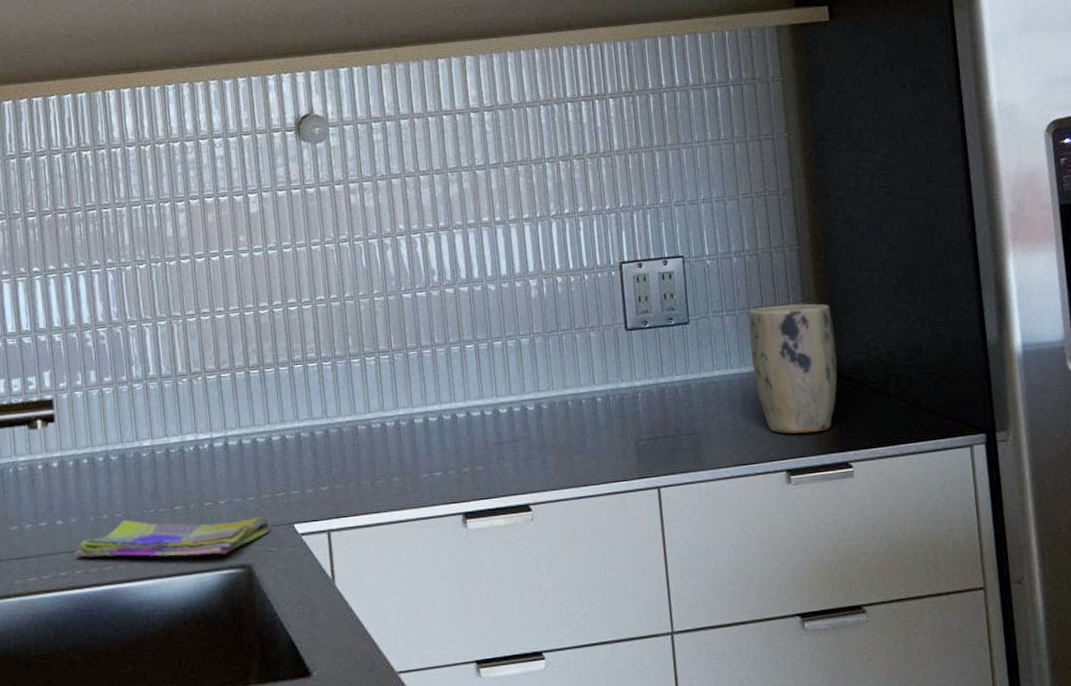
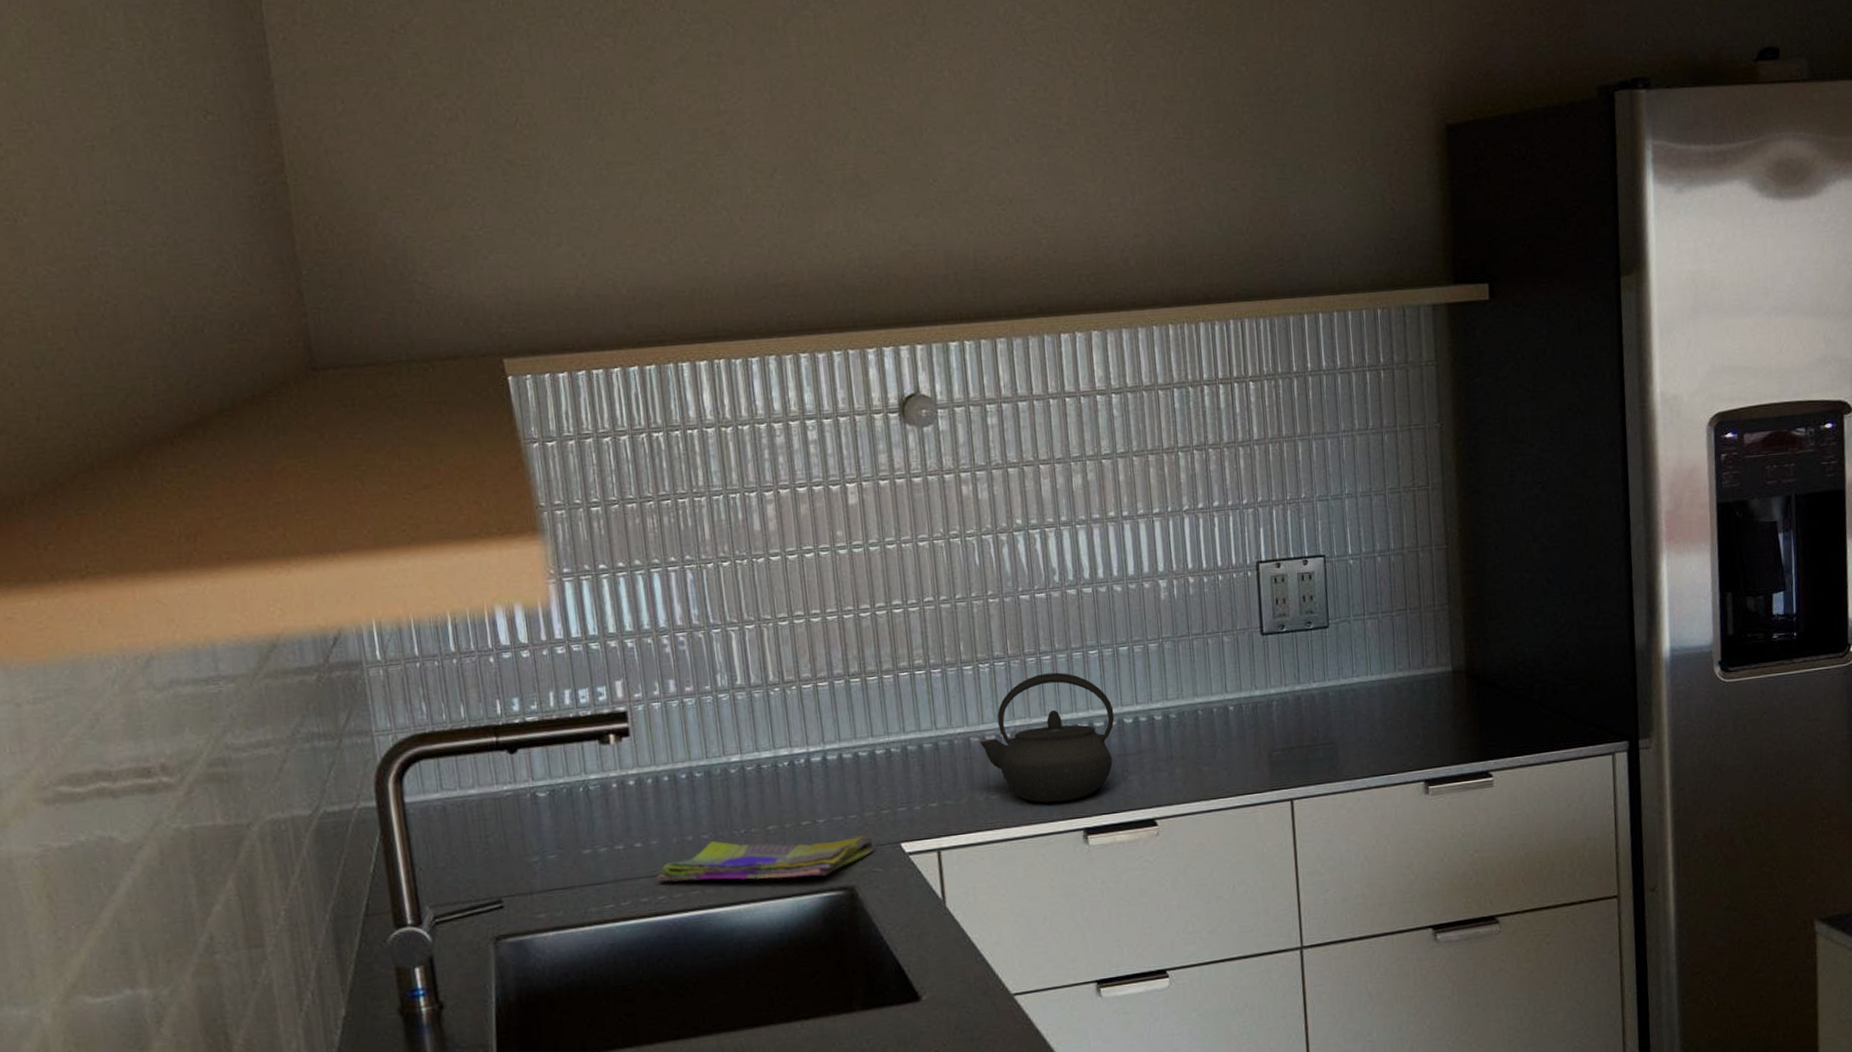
kettle: none [366,365,490,488] -> present [980,672,1115,803]
plant pot: present [748,303,838,434] -> none [1391,606,1482,743]

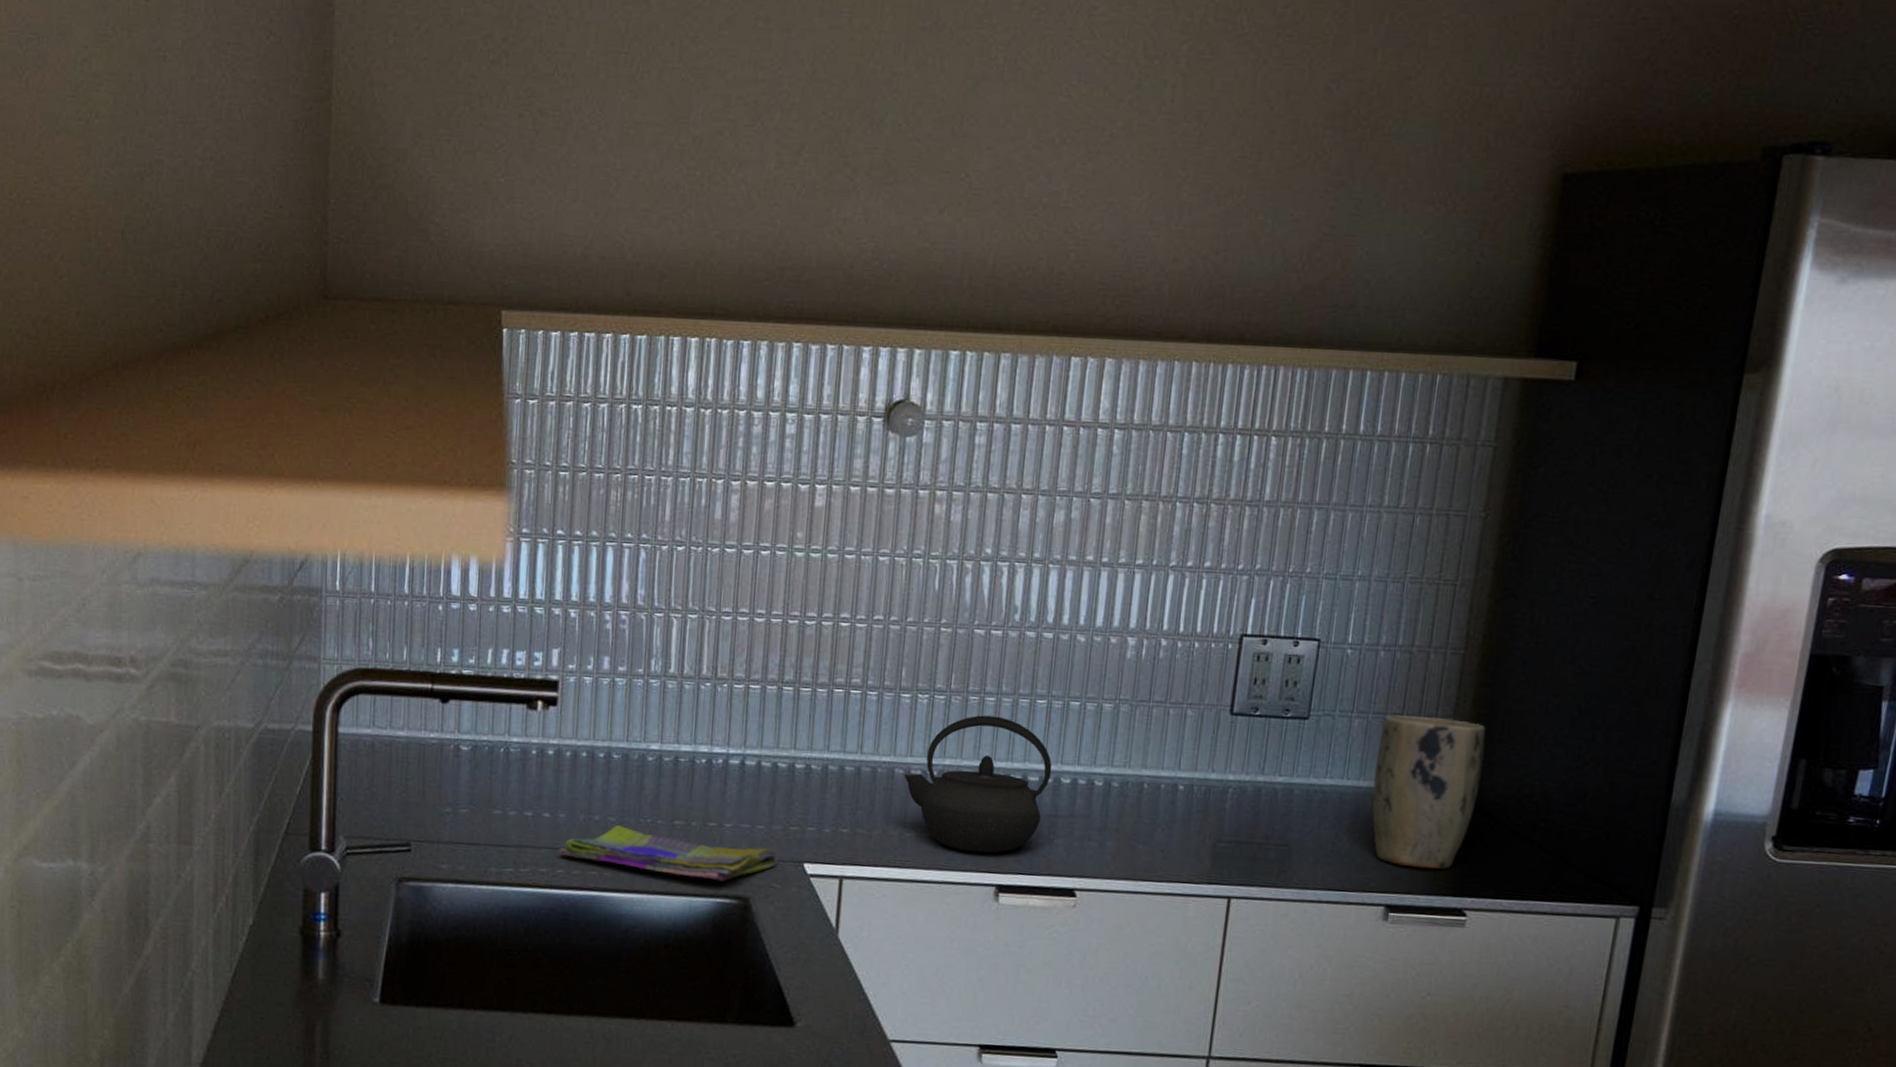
plant pot: none [1391,606,1482,743] -> present [1372,715,1486,869]

